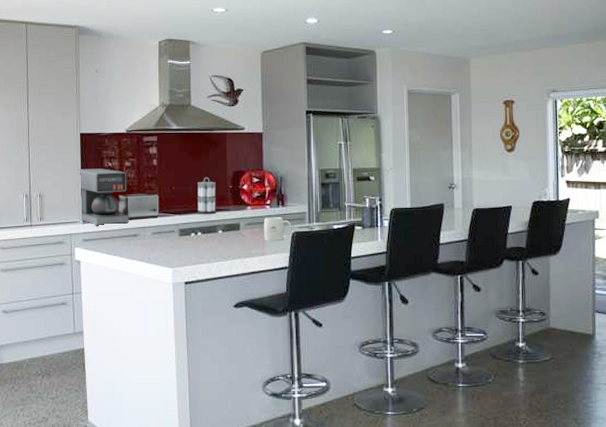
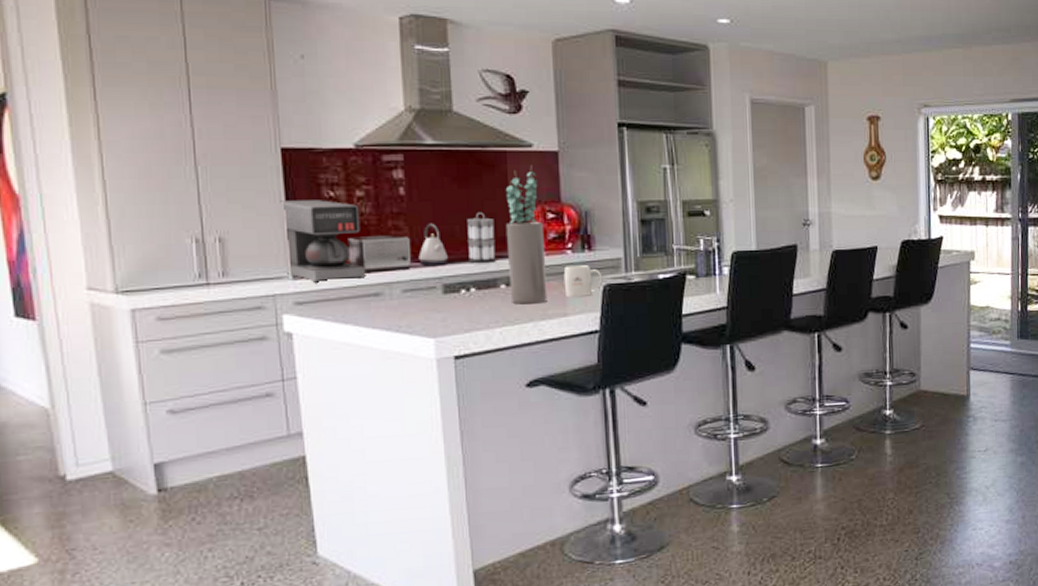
kettle: none [164,185,183,216] -> present [418,223,448,267]
vase: none [224,142,251,245] -> present [505,164,548,305]

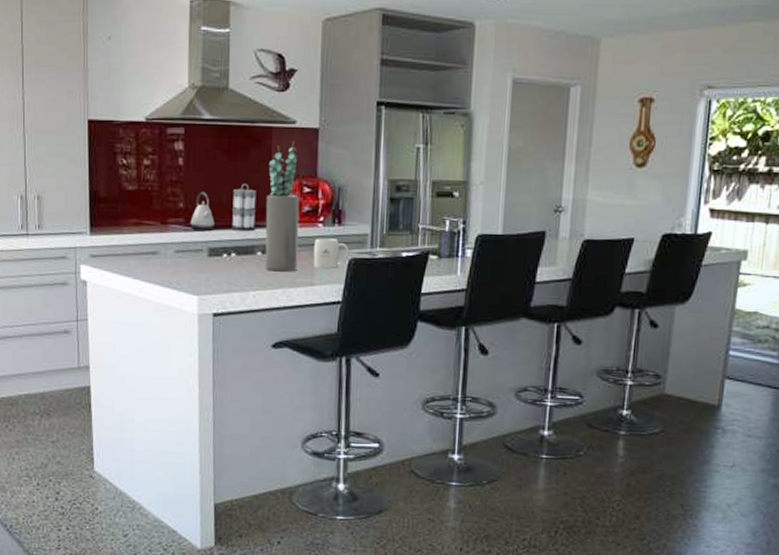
coffee maker: present [280,200,366,283] -> none [85,166,147,239]
toaster: present [347,234,411,274] -> none [134,200,184,234]

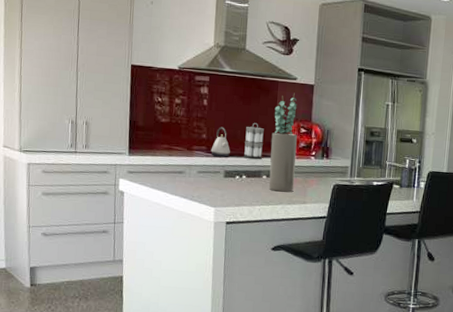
mug: present [313,238,349,269] -> none [306,168,334,192]

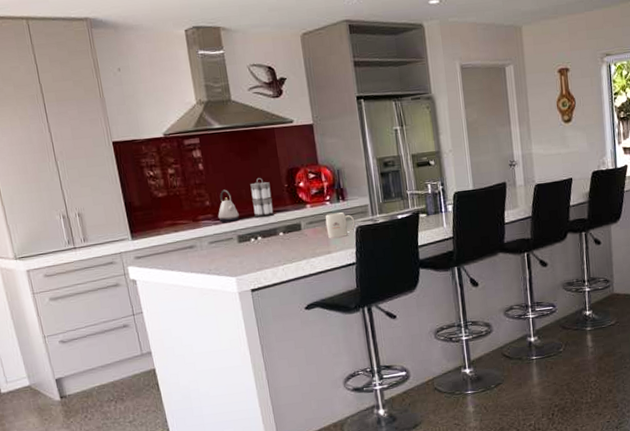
vase: present [268,92,297,193] -> none [276,136,315,247]
mug: none [306,168,334,192] -> present [325,212,356,239]

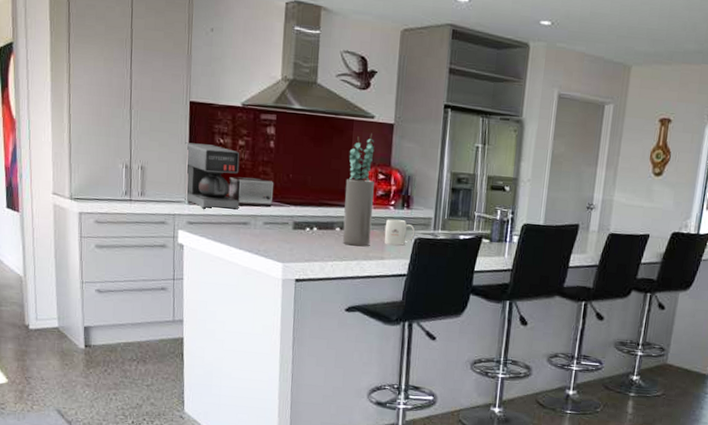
coffee maker: none [116,178,182,242] -> present [185,142,240,211]
toaster: none [166,200,213,232] -> present [228,176,273,208]
kettle: present [218,189,240,224] -> none [278,172,300,208]
spice rack: present [250,178,274,219] -> none [315,168,338,210]
vase: none [276,136,315,247] -> present [342,133,375,247]

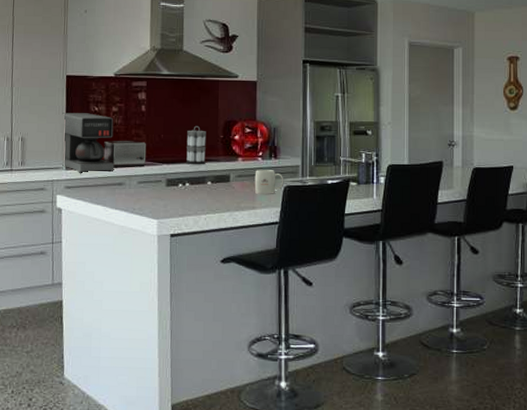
spice rack: none [315,168,338,210] -> present [186,126,206,165]
vase: present [342,133,375,247] -> none [214,91,242,198]

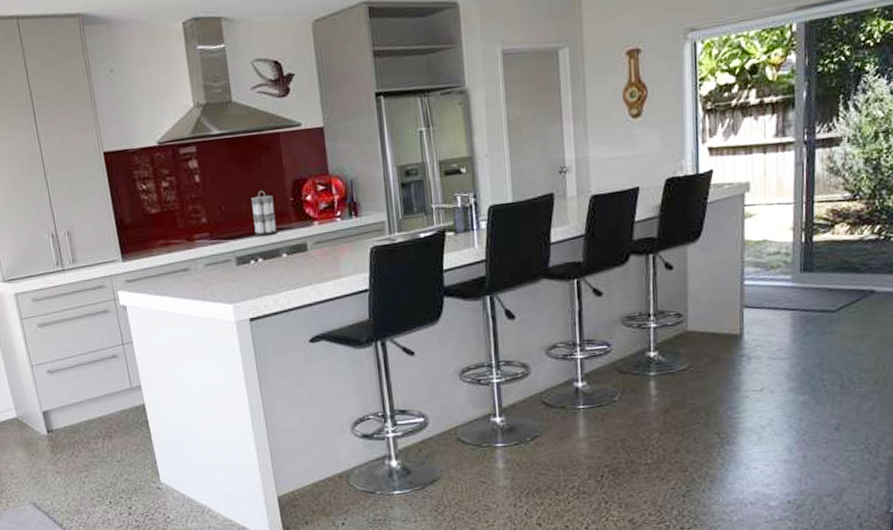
coffee maker: present [62,113,115,173] -> none [107,193,176,263]
toaster: present [103,140,146,168] -> none [159,217,210,253]
mug: present [254,170,284,195] -> none [334,230,370,261]

